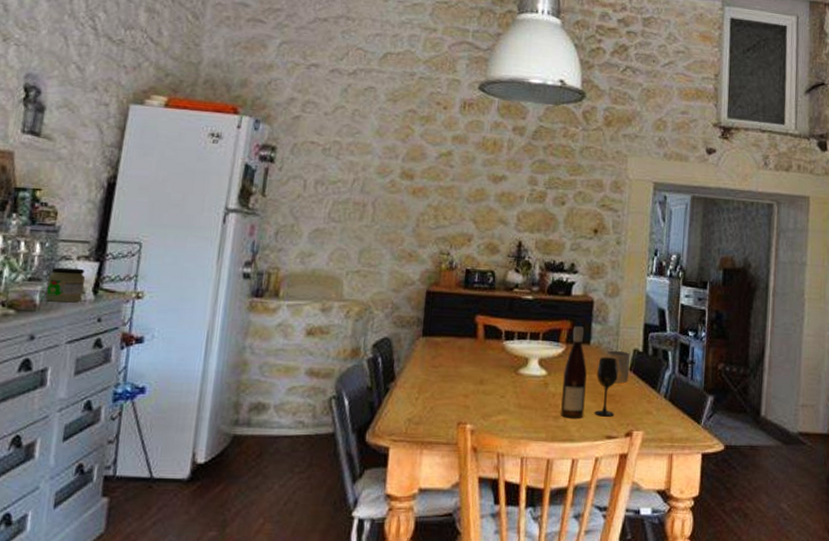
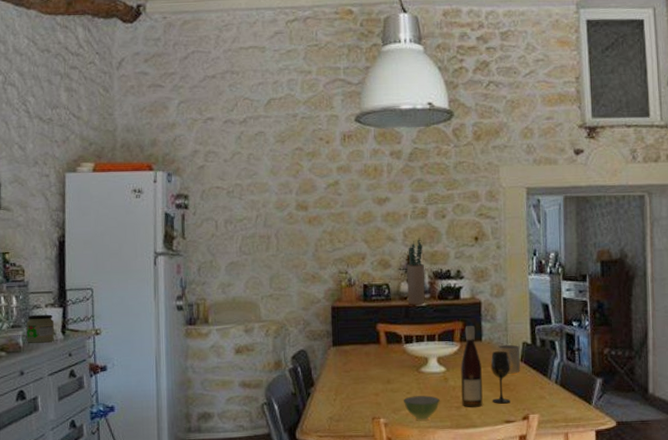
bowl: none [496,401,537,432] -> present [404,395,440,422]
vase: none [513,224,537,298] -> present [406,238,425,305]

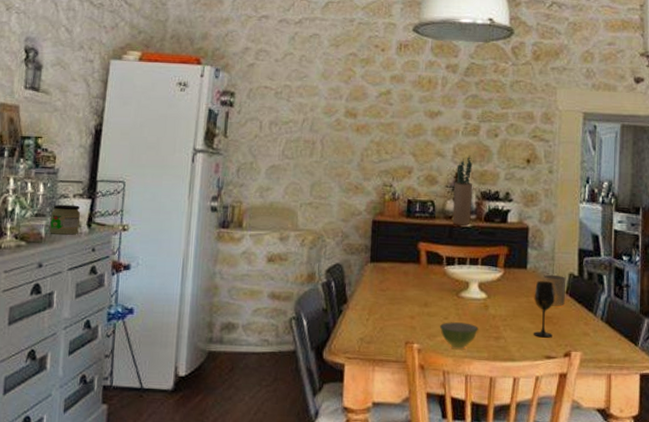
bottle: present [460,326,483,407] -> none [500,252,525,339]

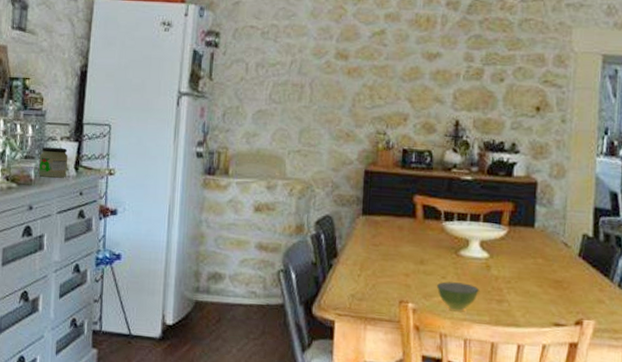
vase: present [452,155,473,226] -> none [452,102,475,178]
wine glass: present [534,281,555,338] -> none [541,241,566,304]
cup: present [542,274,565,307] -> none [552,234,578,270]

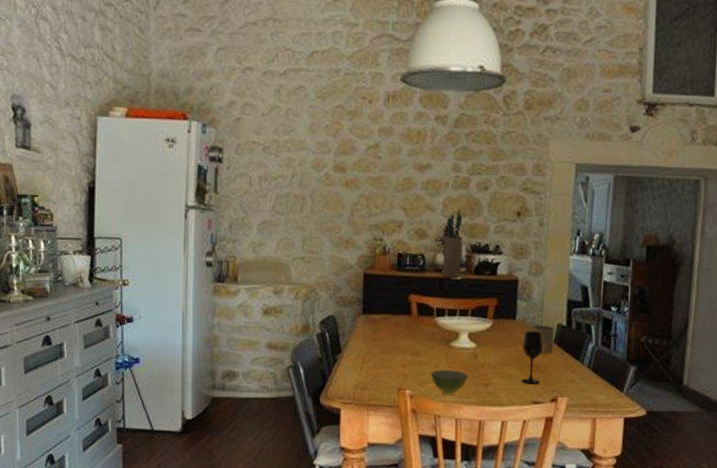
jar: present [39,147,69,178] -> none [54,261,82,290]
vase: none [452,102,475,178] -> present [442,209,463,278]
wine glass: none [541,241,566,304] -> present [522,331,543,385]
cup: none [552,234,578,270] -> present [531,325,554,355]

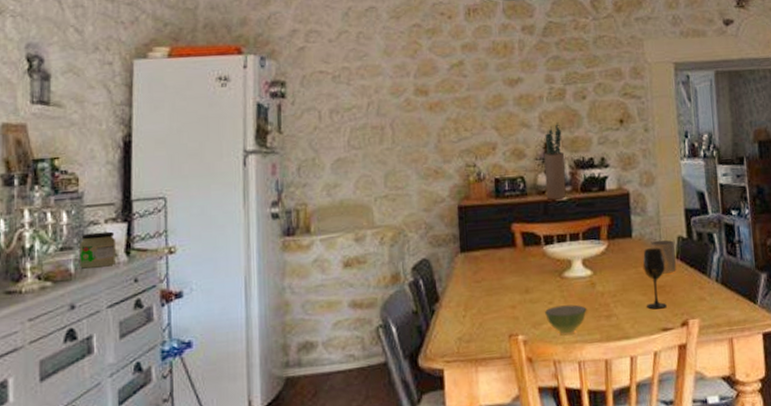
jar: none [54,261,82,290] -> present [80,231,116,269]

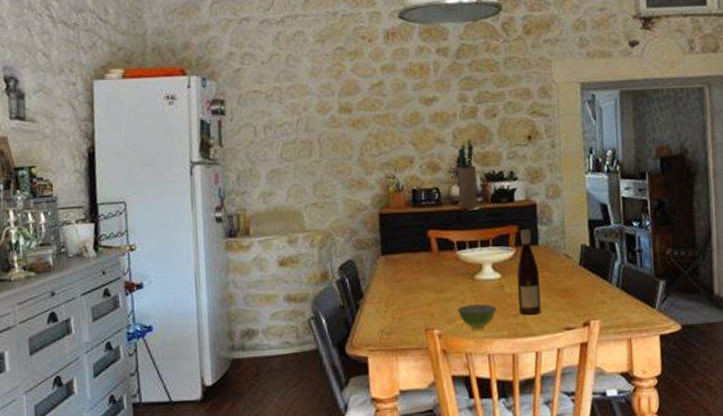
jar: present [80,231,116,269] -> none [56,230,86,262]
bottle: none [609,220,636,316] -> present [517,229,541,315]
wine glass: present [642,248,667,310] -> none [548,255,570,311]
cup: present [649,240,676,274] -> none [555,247,579,279]

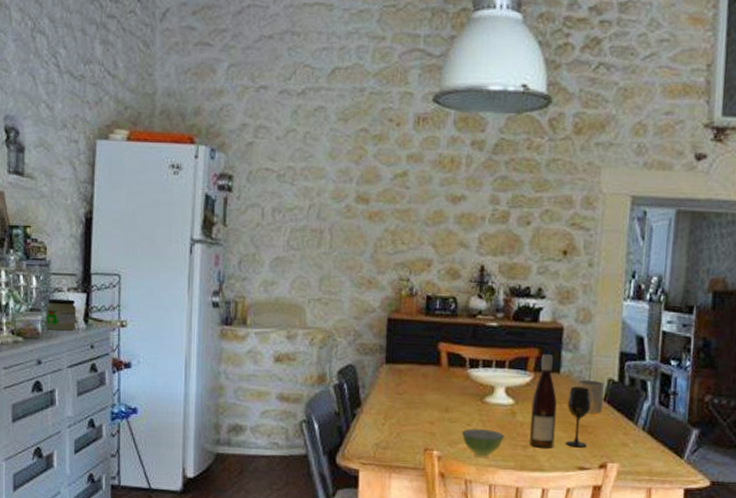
jar: none [56,230,86,262] -> present [46,298,77,331]
vase: present [457,138,478,209] -> none [477,246,501,325]
wine glass: none [548,255,570,311] -> present [566,386,591,448]
cup: none [555,247,579,279] -> present [577,379,604,415]

